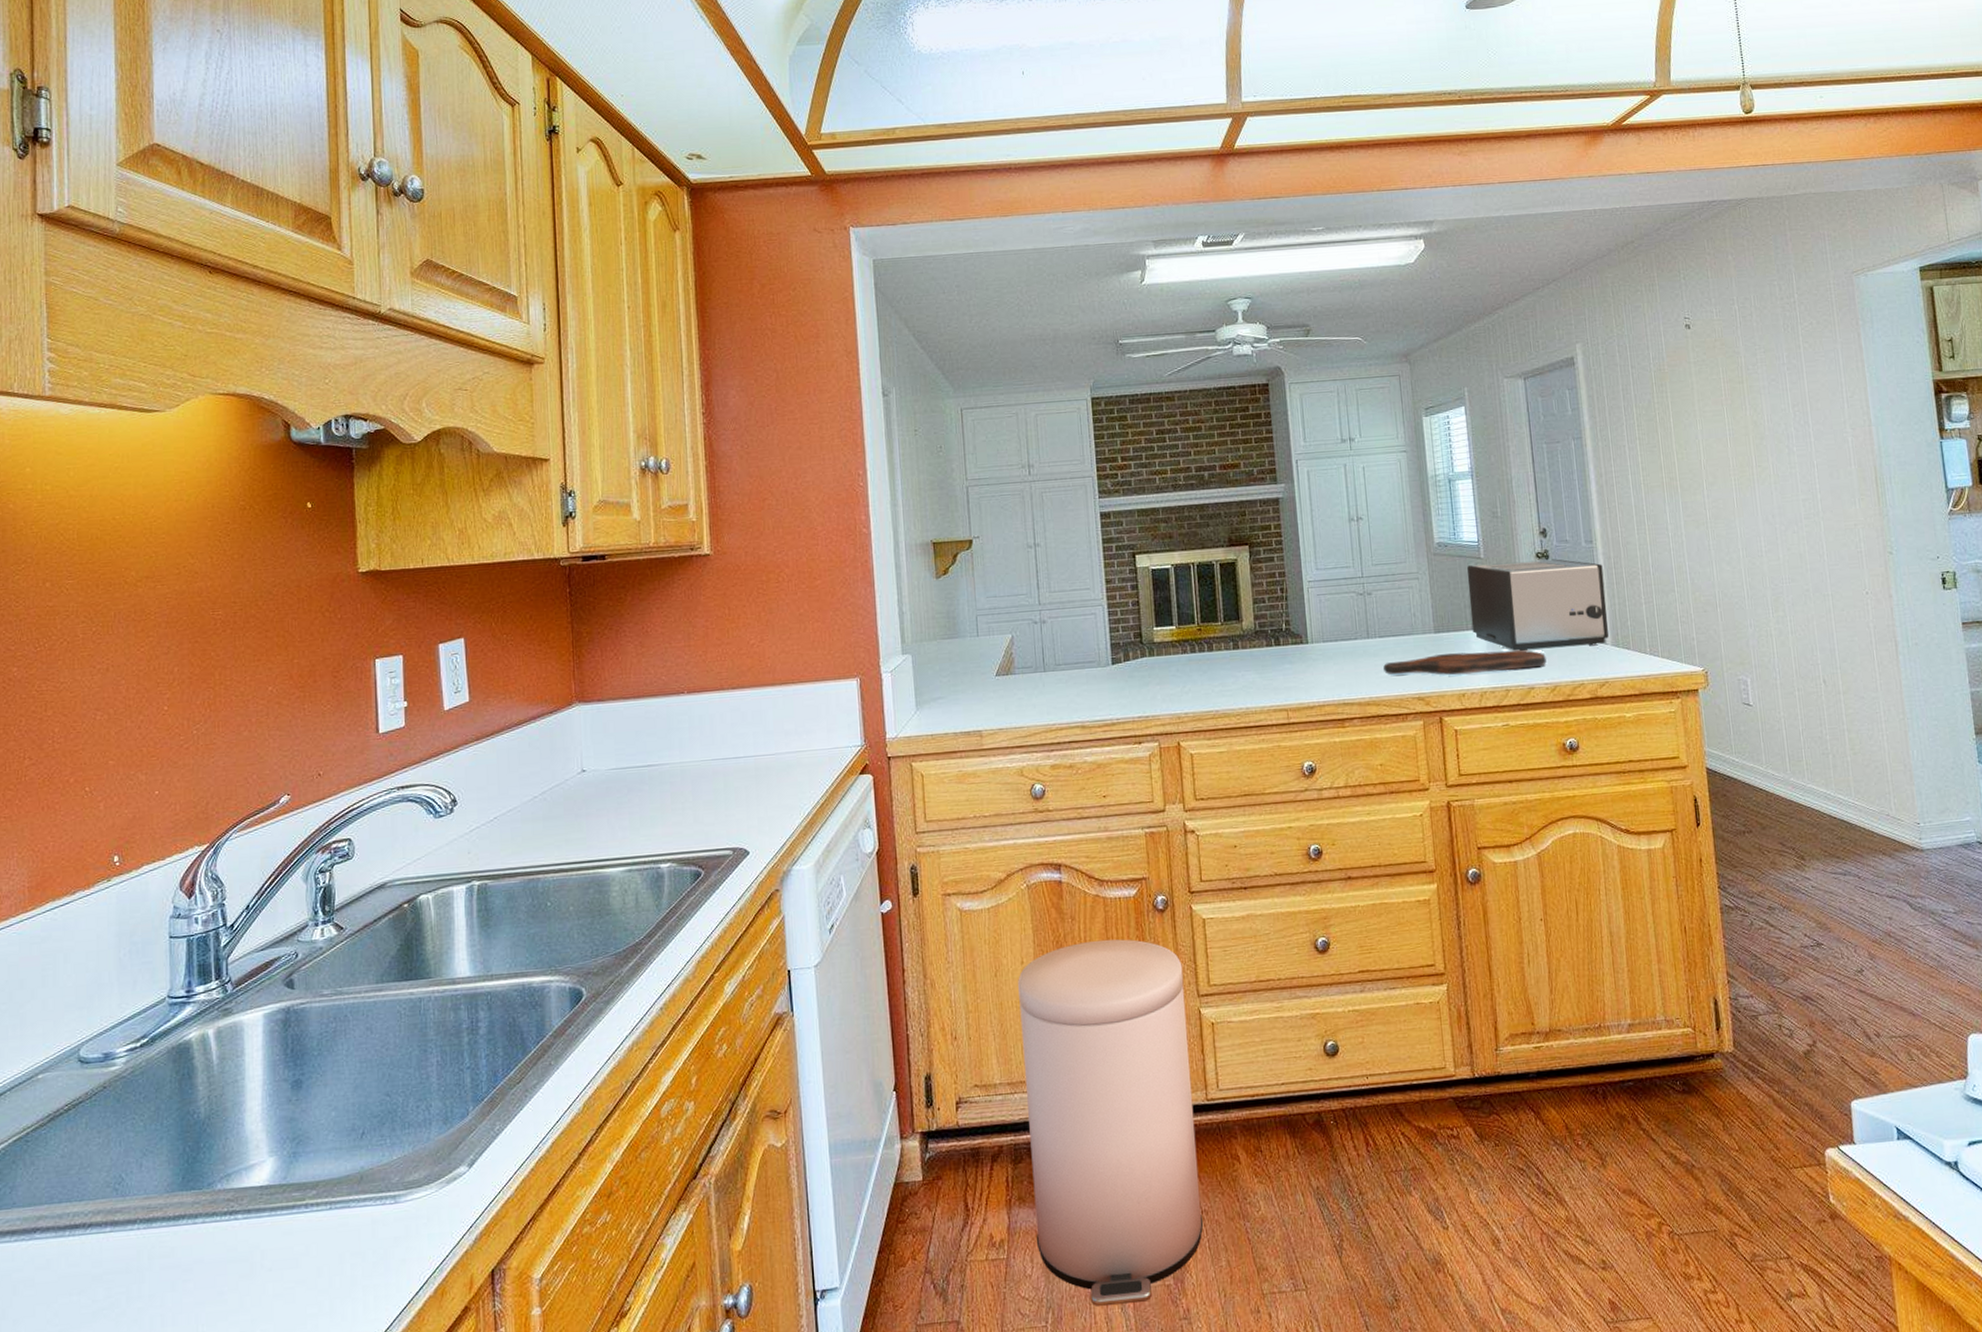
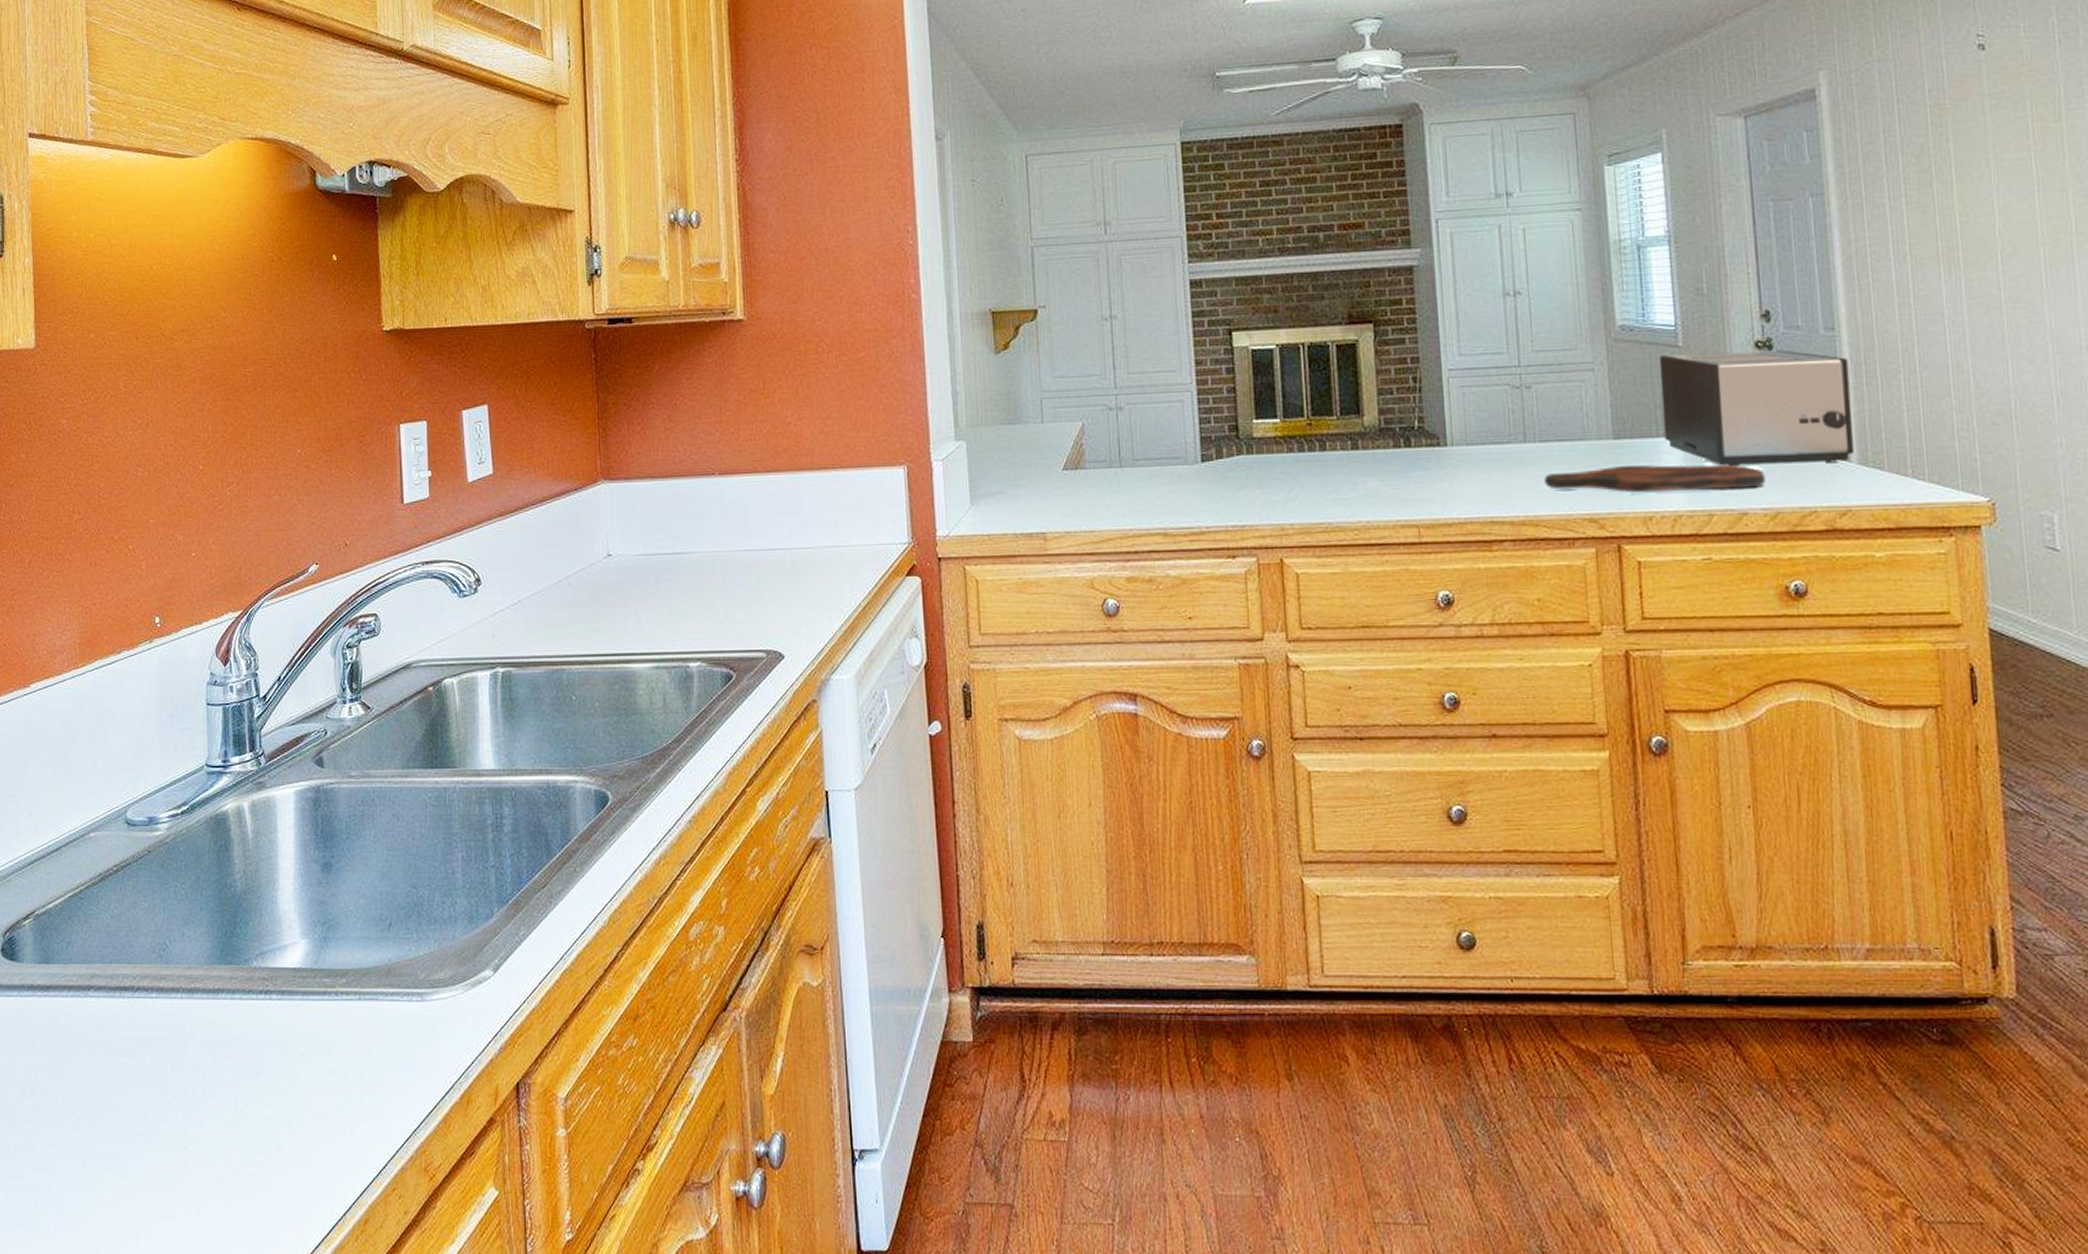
pedal bin: present [1018,939,1204,1306] -> none [1085,786,1303,1212]

